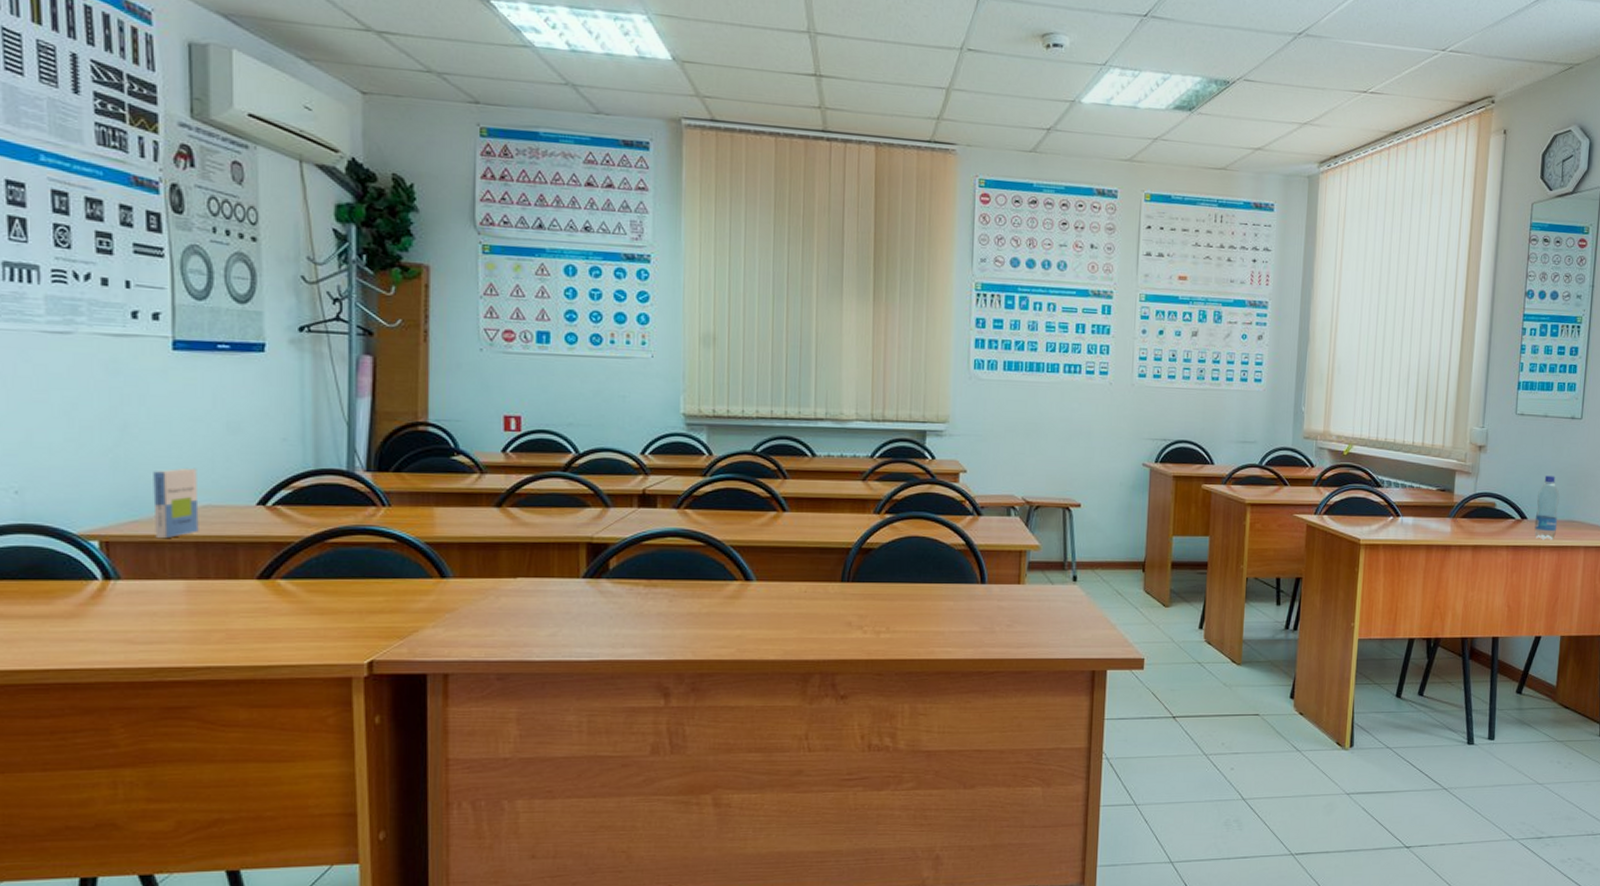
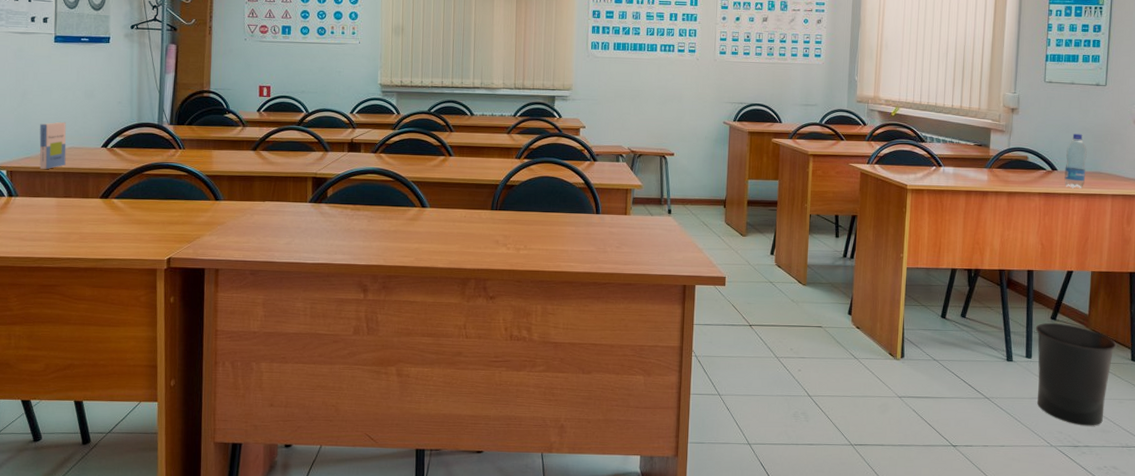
waste bin: none [1499,697,1585,814] -> present [1035,322,1117,426]

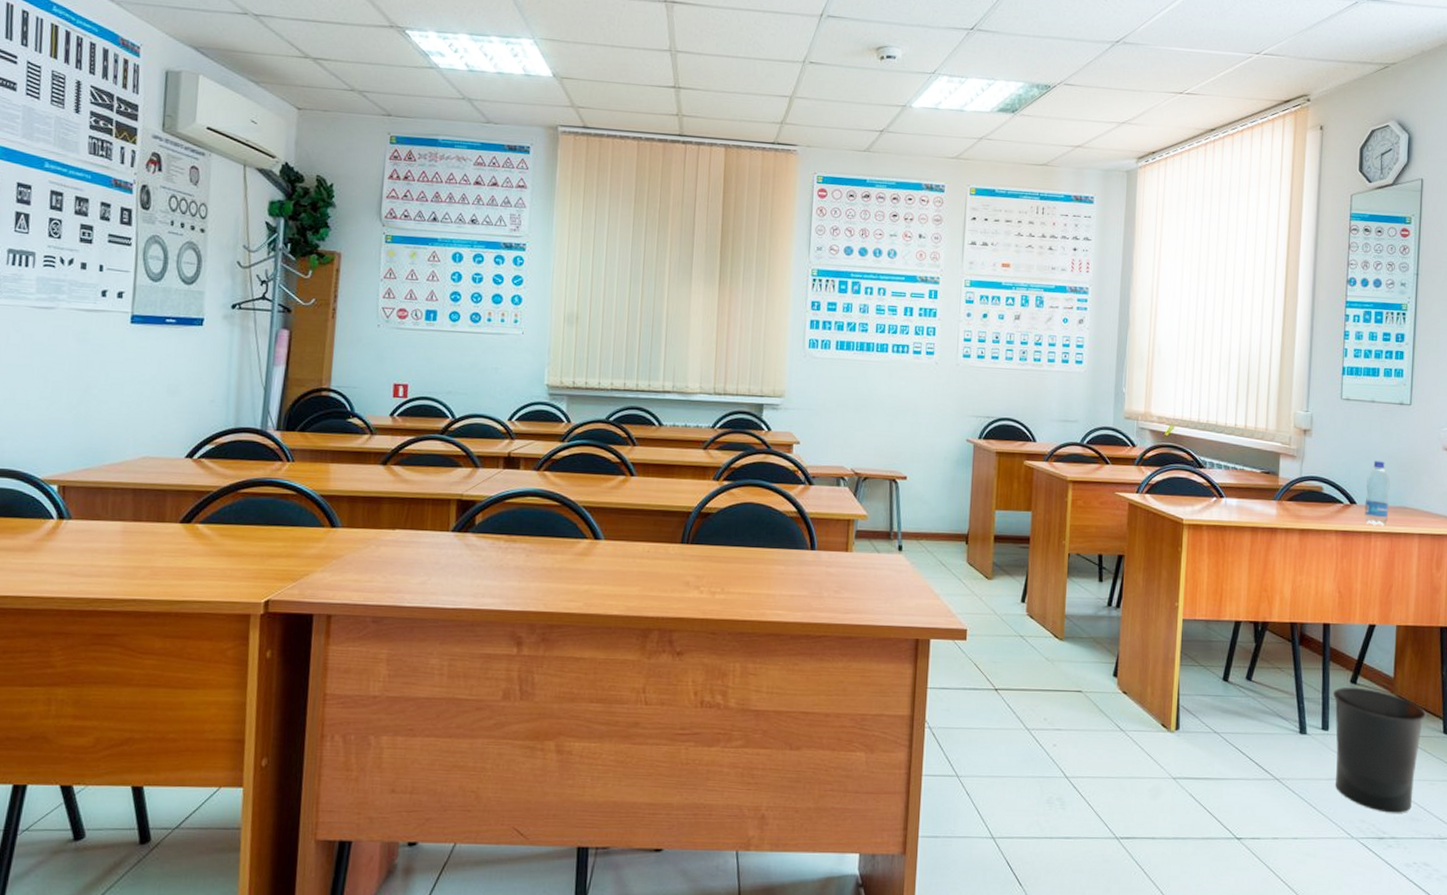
book: present [39,121,66,170] -> none [102,424,141,485]

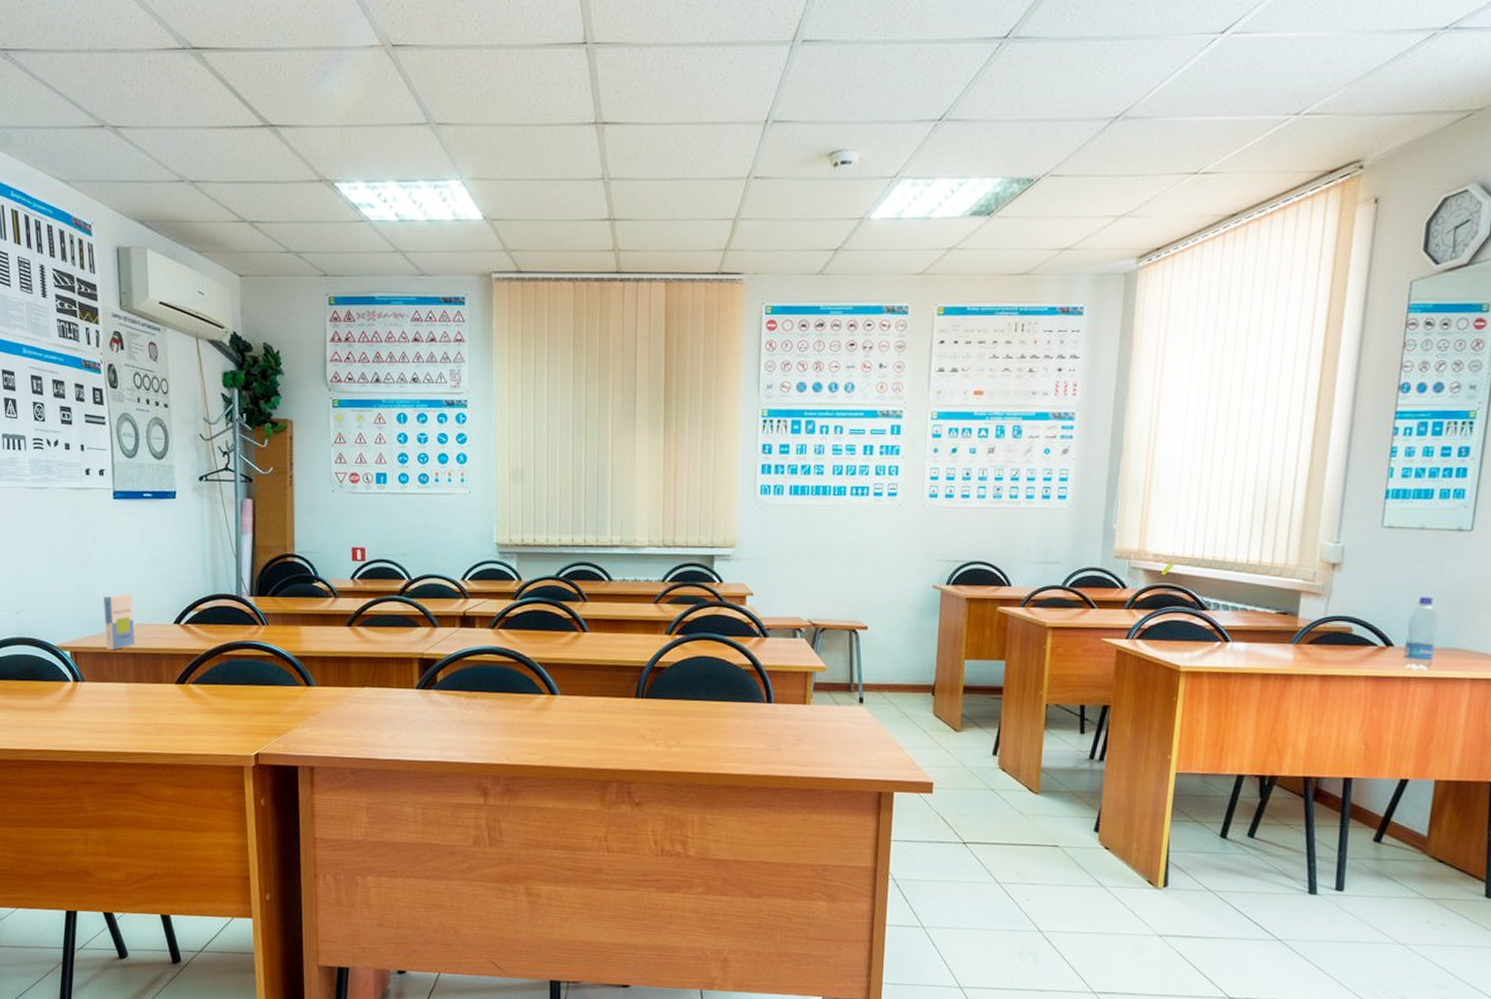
book: none [102,424,141,485] -> present [103,593,135,651]
waste bin: present [1332,687,1427,813] -> none [1348,846,1466,979]

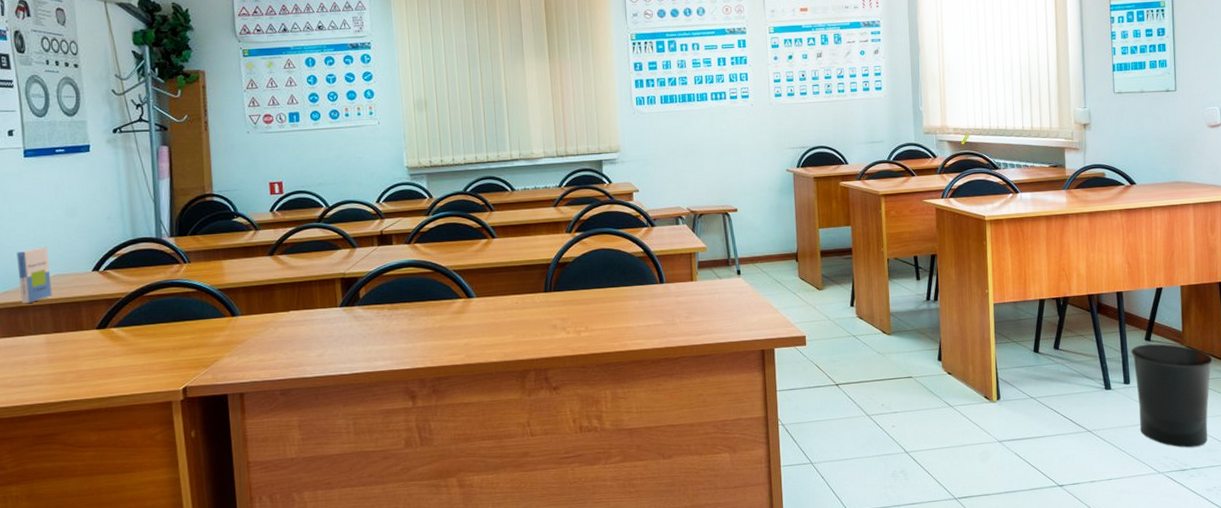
waste bin: none [1348,846,1466,979] -> present [1130,343,1214,448]
bottle: present [1402,597,1439,671] -> none [1143,144,1165,202]

